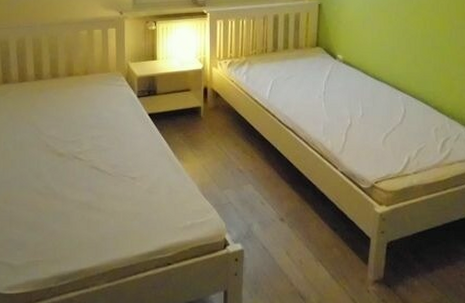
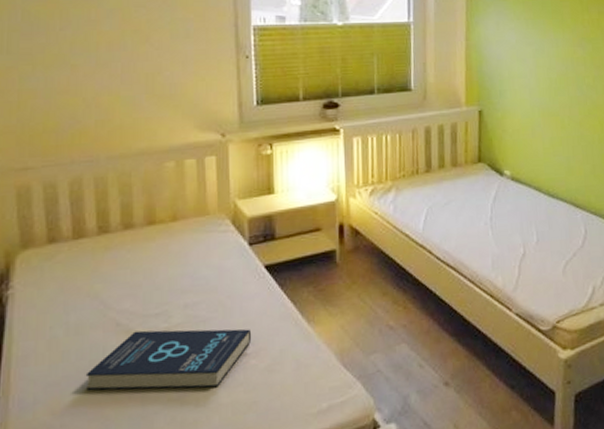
book: none [26,152,138,199] -> present [85,329,252,391]

